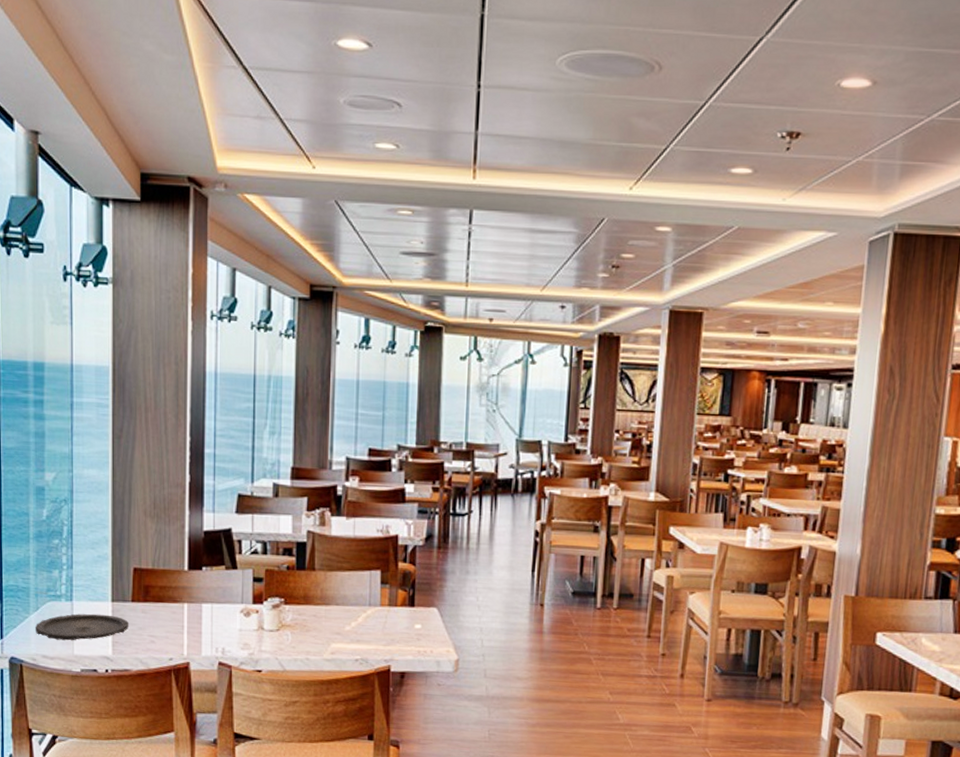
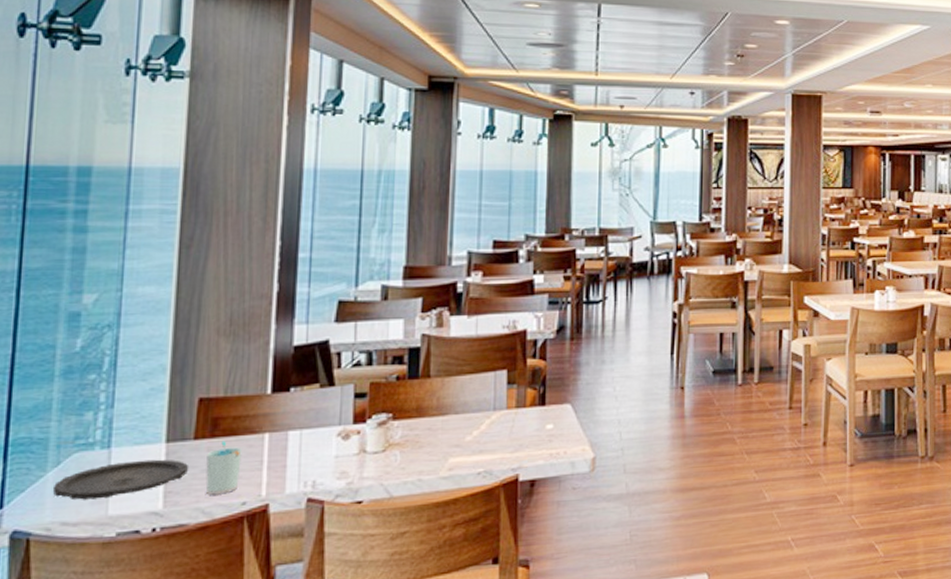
cup: none [142,605,168,650] -> present [205,440,242,495]

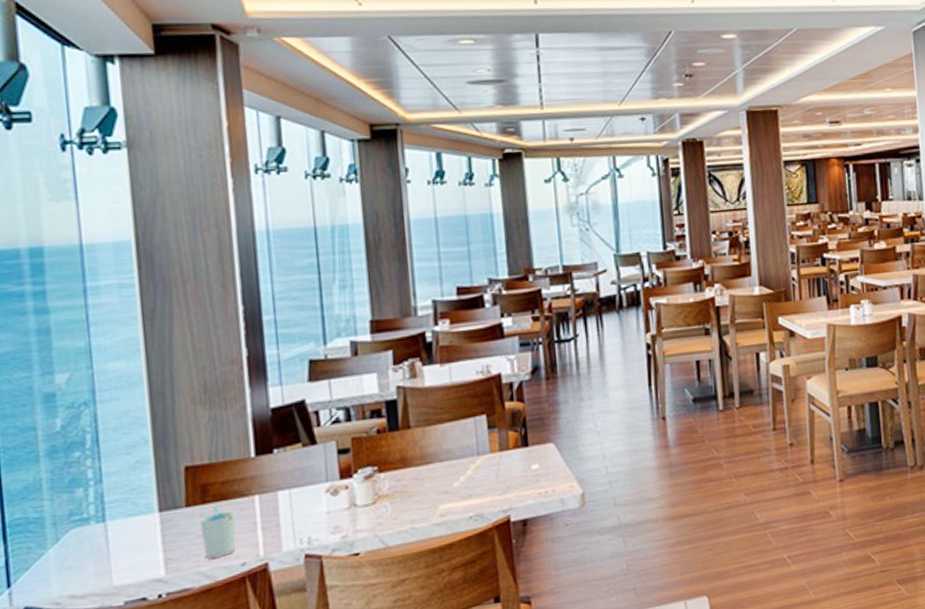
plate: present [52,459,189,500] -> none [55,528,186,573]

